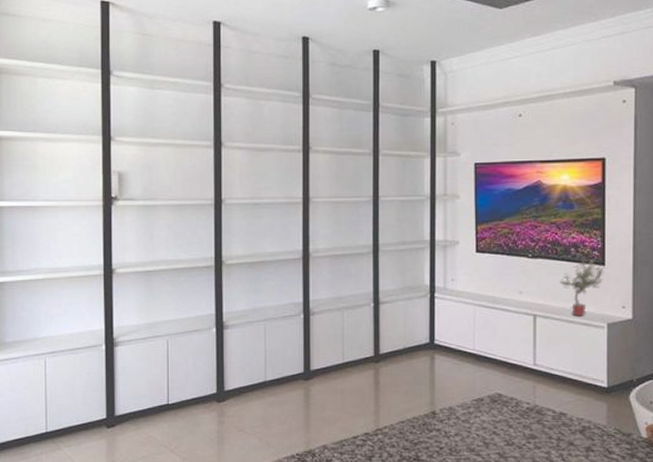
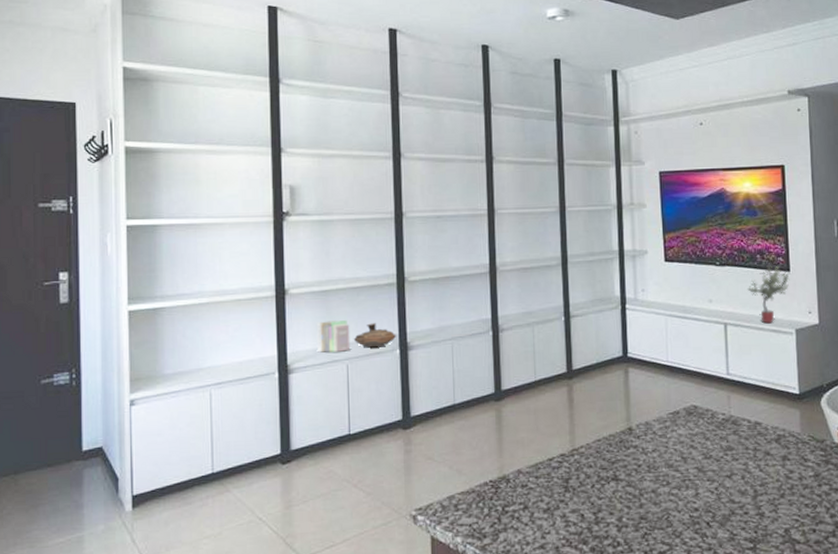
books: none [141,299,171,329] -> present [317,320,351,353]
decorative bowl: none [173,303,213,326] -> present [353,323,396,348]

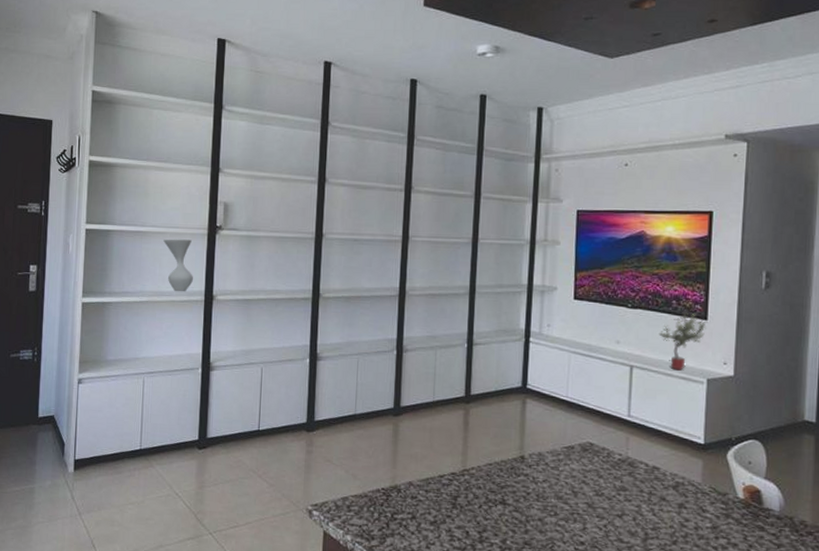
decorative vase: none [222,229,260,289] -> present [163,239,193,292]
books: present [317,320,351,353] -> none [237,327,267,357]
decorative bowl: present [353,323,396,348] -> none [269,332,307,355]

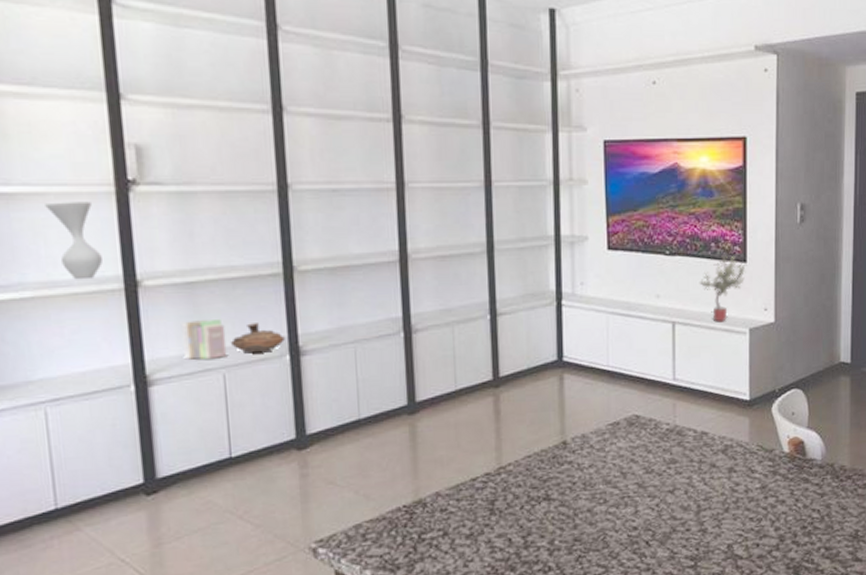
books: none [237,327,267,357] -> present [182,320,227,360]
decorative bowl: none [269,332,307,355] -> present [230,323,285,354]

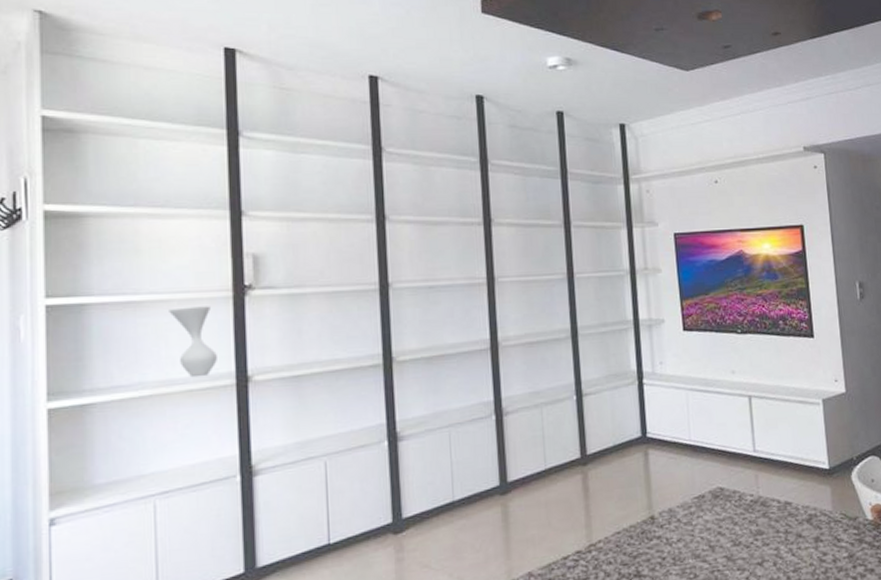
books: present [182,320,227,360] -> none [288,410,329,449]
decorative bowl: present [230,323,285,354] -> none [332,411,383,441]
potted tree: present [699,255,746,322] -> none [771,331,814,395]

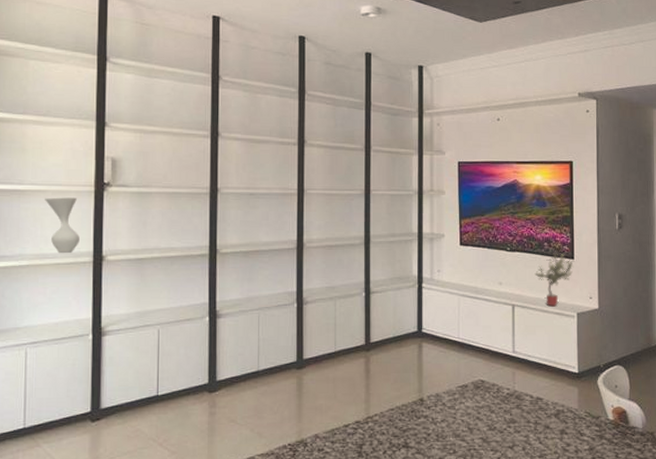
potted tree: none [771,331,814,395] -> present [534,253,574,307]

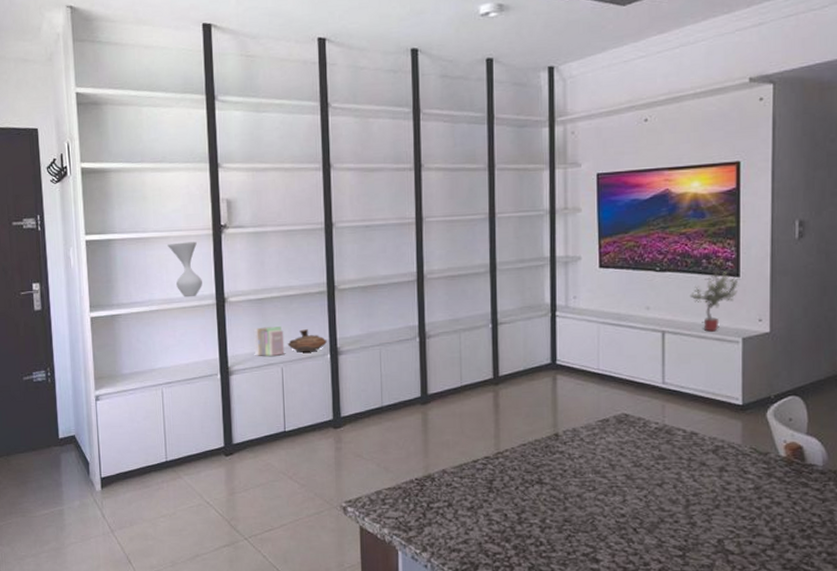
books: none [131,287,163,318] -> present [254,327,285,357]
decorative bowl: none [165,291,206,314] -> present [287,329,327,353]

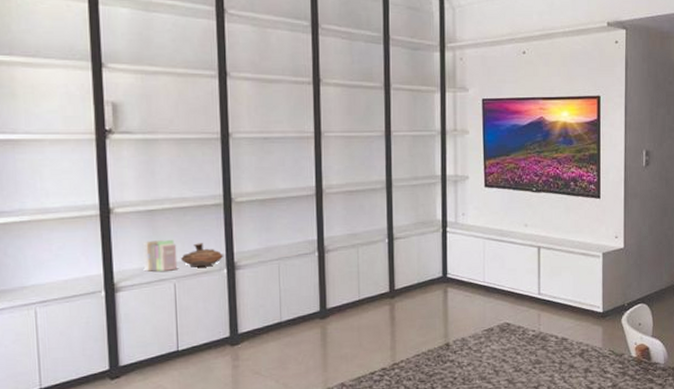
decorative vase: present [167,242,202,298] -> none [42,146,84,208]
potted tree: present [689,270,739,332] -> none [560,192,600,247]

